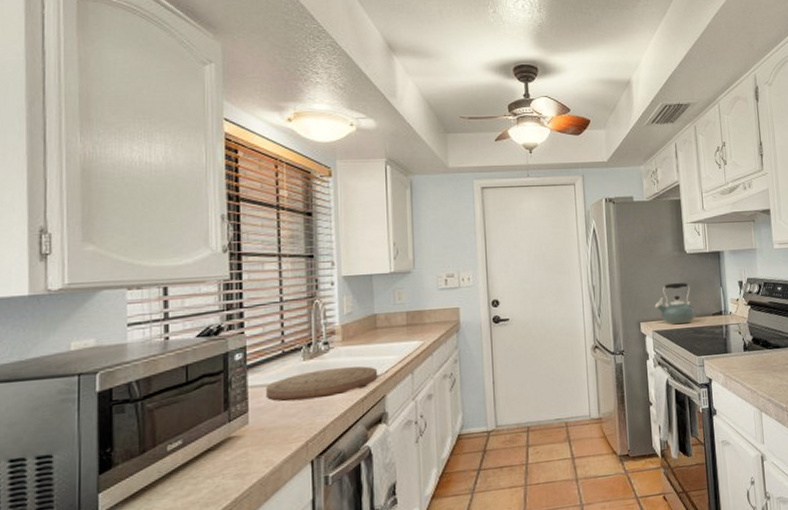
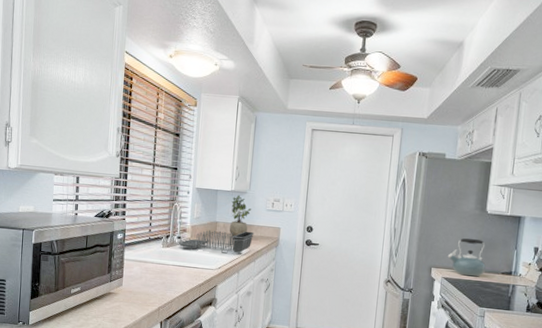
cutting board: present [265,366,378,401] -> none [135,256,214,278]
dish rack: none [327,318,427,357] -> present [179,229,254,254]
potted plant: none [392,276,420,329] -> present [229,195,252,236]

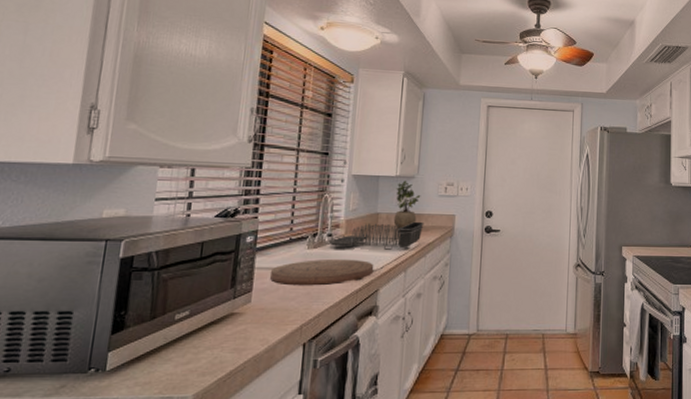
cutting board: none [135,256,214,278] -> present [270,258,374,286]
kettle: present [447,238,486,277] -> none [637,212,675,252]

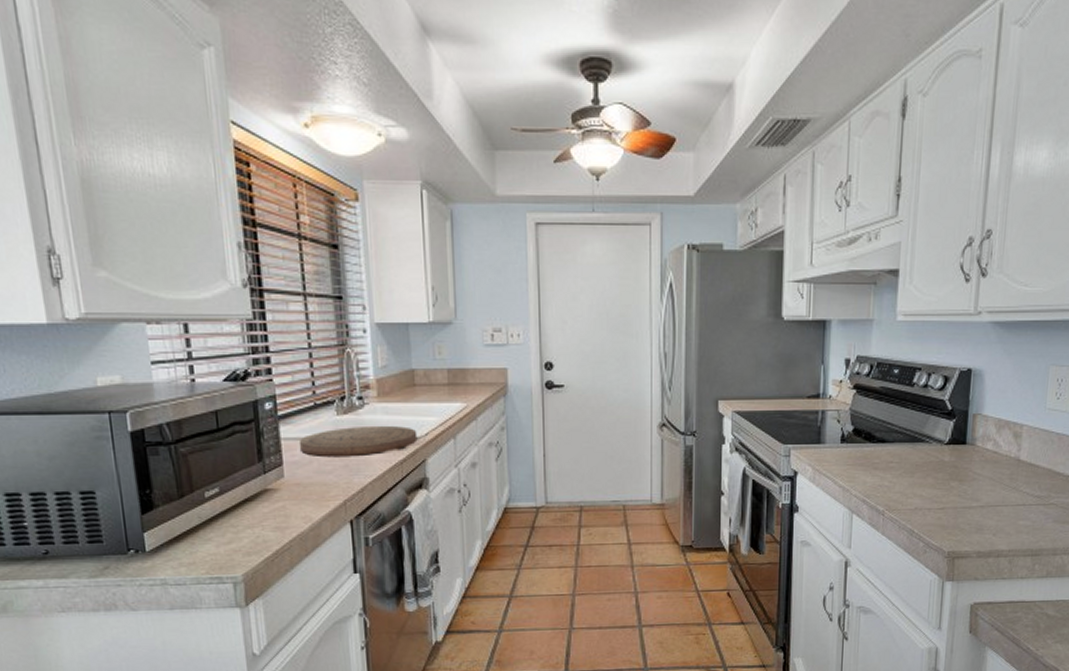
dish rack: present [330,221,424,250] -> none [361,378,471,414]
potted plant: present [393,180,421,229] -> none [431,327,463,388]

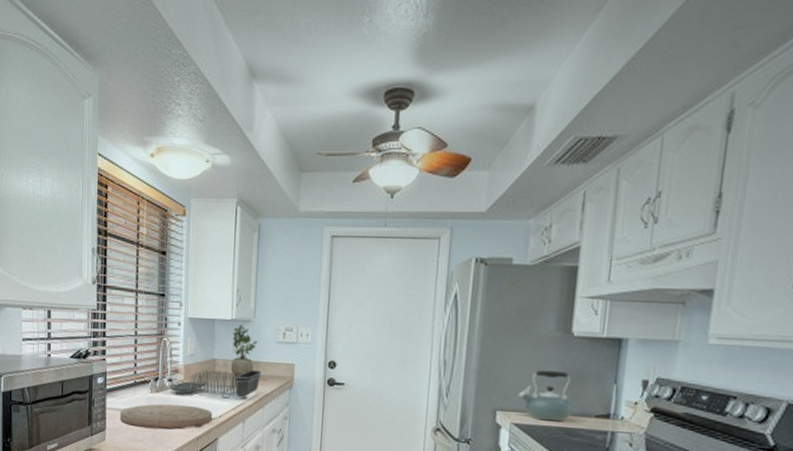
dish rack: none [361,378,471,414] -> present [170,369,262,399]
potted plant: none [431,327,463,388] -> present [230,324,258,377]
kettle: none [737,355,787,406] -> present [518,370,572,422]

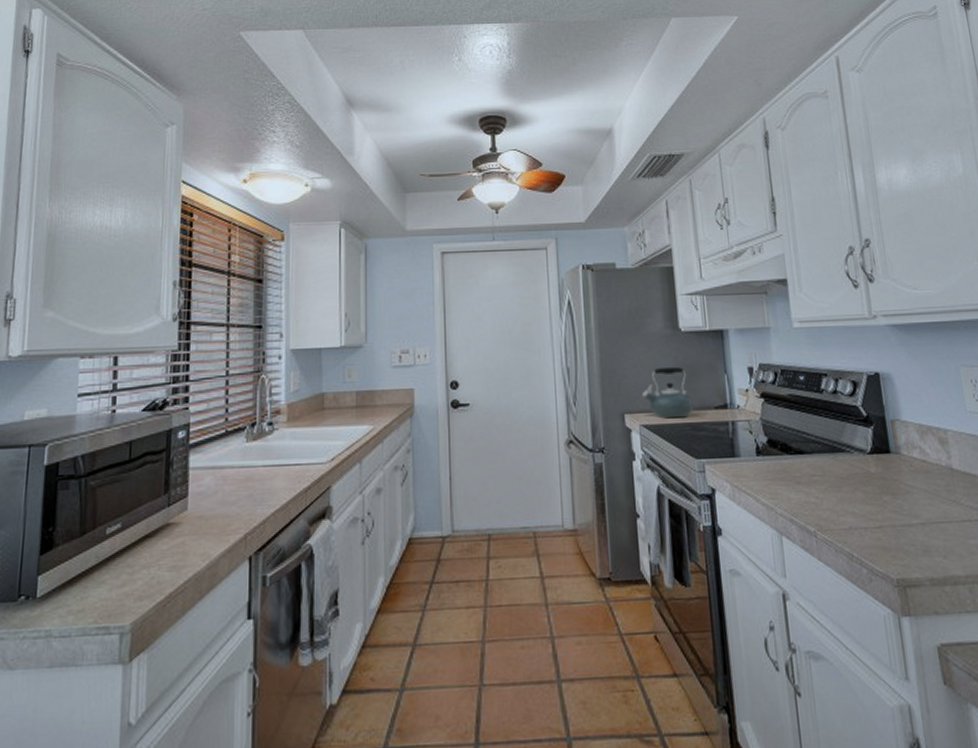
cutting board: present [119,404,213,429] -> none [206,451,324,487]
dish rack: present [170,369,262,399] -> none [271,400,378,440]
potted plant: present [230,324,258,377] -> none [342,351,372,411]

